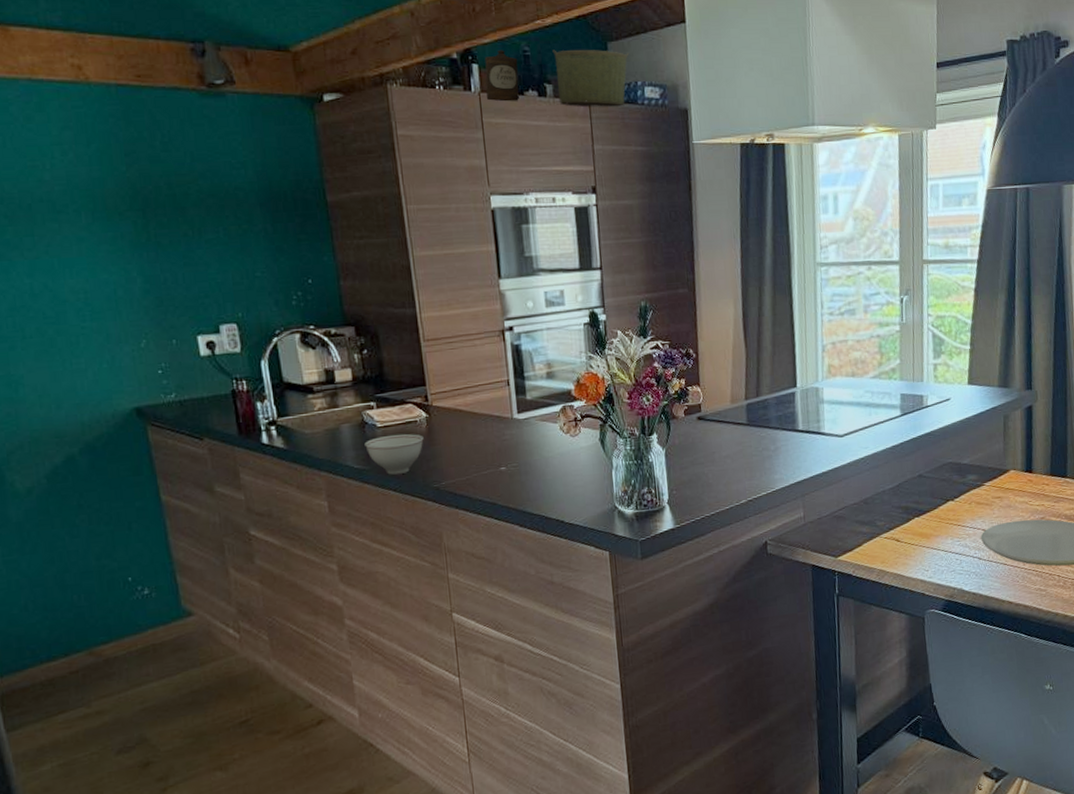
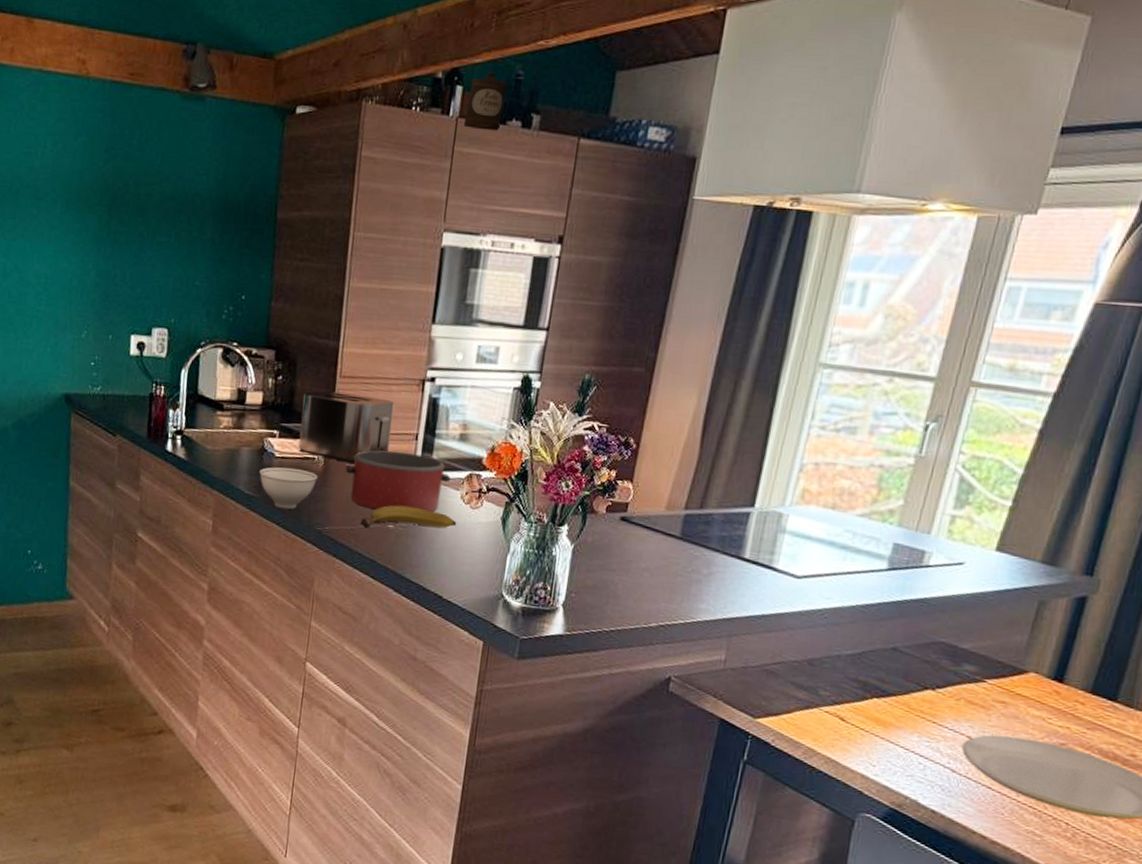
toaster: none [391,353,485,420] -> present [298,391,395,465]
cooking pot: none [448,398,547,457] -> present [345,450,450,512]
fruit: none [473,446,562,475] -> present [360,505,457,529]
basket: present [552,50,630,108] -> none [543,76,640,147]

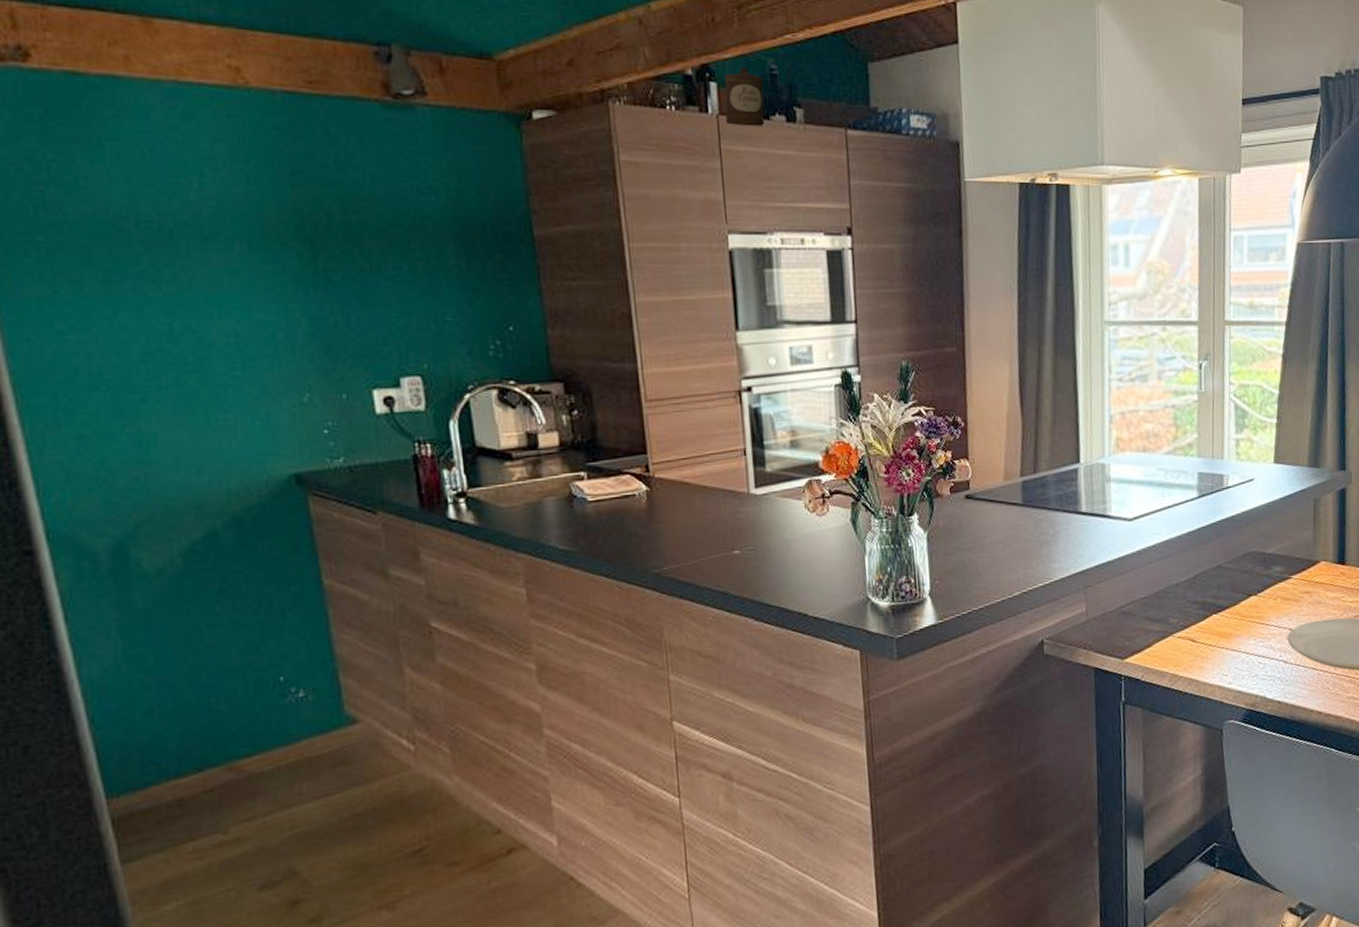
bowl: present [259,467,318,510] -> none [572,509,643,559]
toaster: present [298,391,395,465] -> none [606,417,717,494]
cooking pot: present [345,450,450,512] -> none [673,470,790,538]
fruit: present [360,505,457,529] -> none [701,526,807,560]

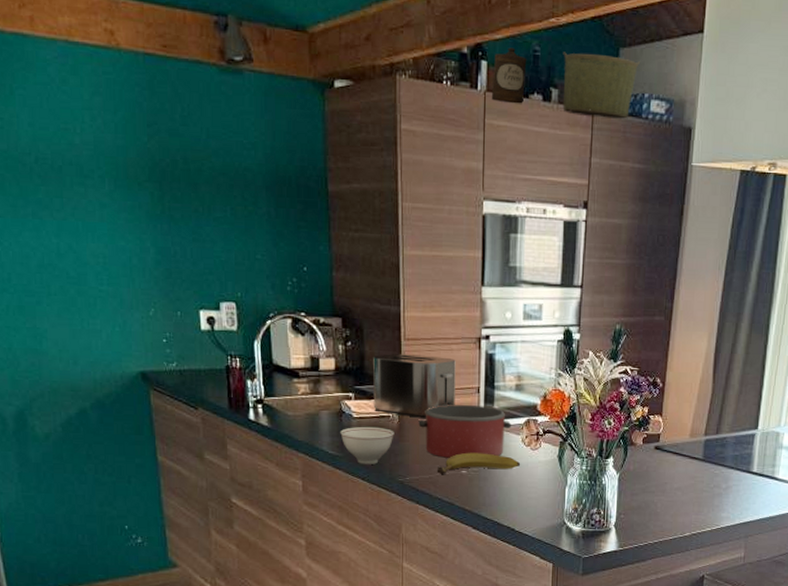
bowl: none [572,509,643,559] -> present [340,426,394,465]
toaster: none [606,417,717,494] -> present [372,353,456,419]
cooking pot: none [673,470,790,538] -> present [418,404,511,458]
fruit: none [701,526,807,560] -> present [436,452,521,475]
basket: none [804,69,893,137] -> present [562,52,641,119]

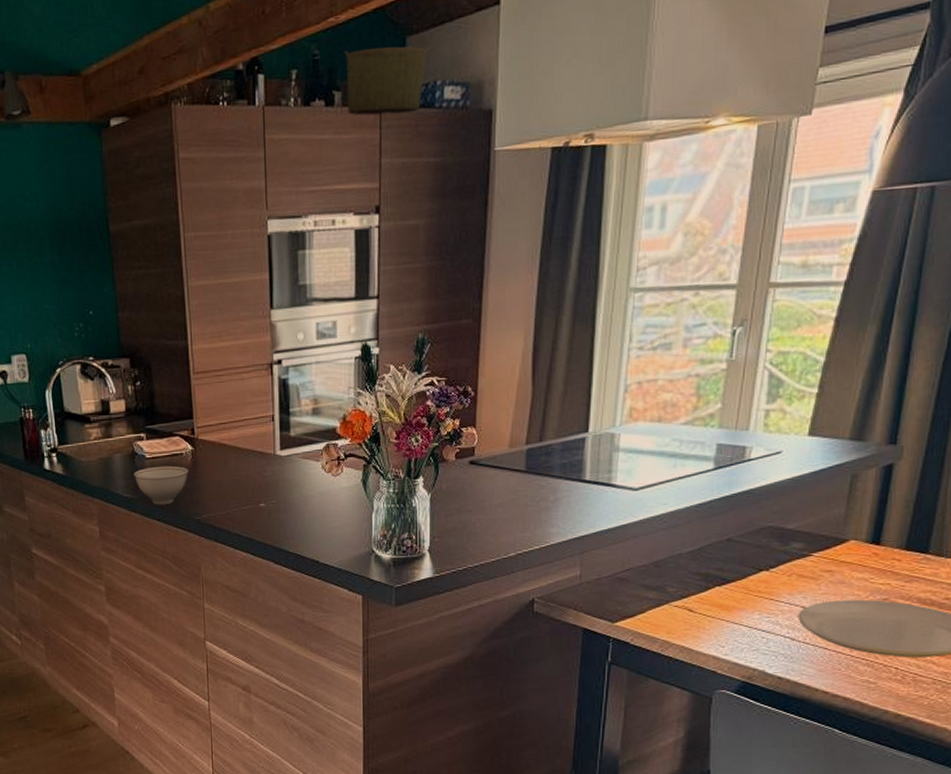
toaster: present [372,353,456,419] -> none [162,387,249,454]
cooking pot: present [418,404,511,458] -> none [212,434,309,492]
fruit: present [436,452,521,475] -> none [233,483,322,510]
canister: present [491,47,527,104] -> none [270,55,306,115]

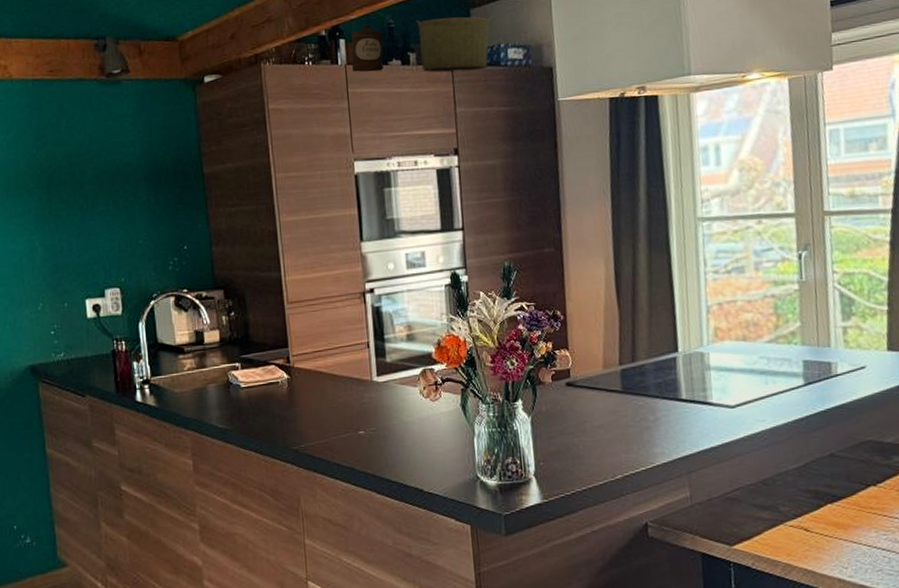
bowl: present [134,465,188,506] -> none [229,394,285,436]
canister: none [270,55,306,115] -> present [351,24,383,72]

